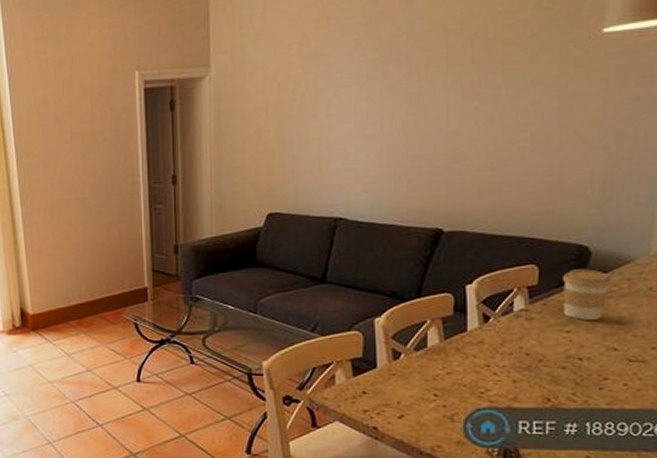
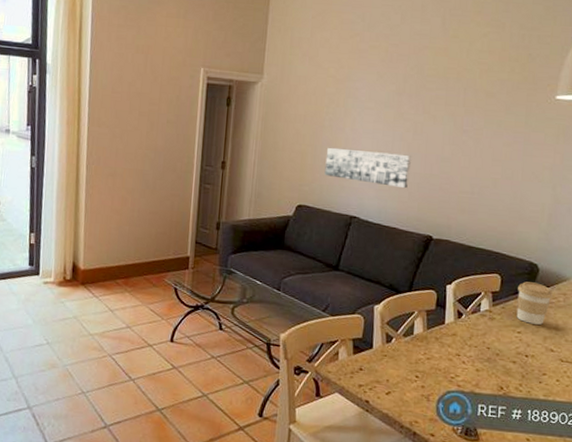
wall art: none [297,134,408,177] -> present [324,147,412,189]

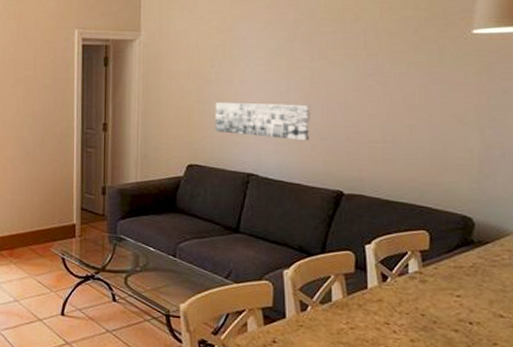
coffee cup: present [516,281,553,325] -> none [451,238,495,287]

